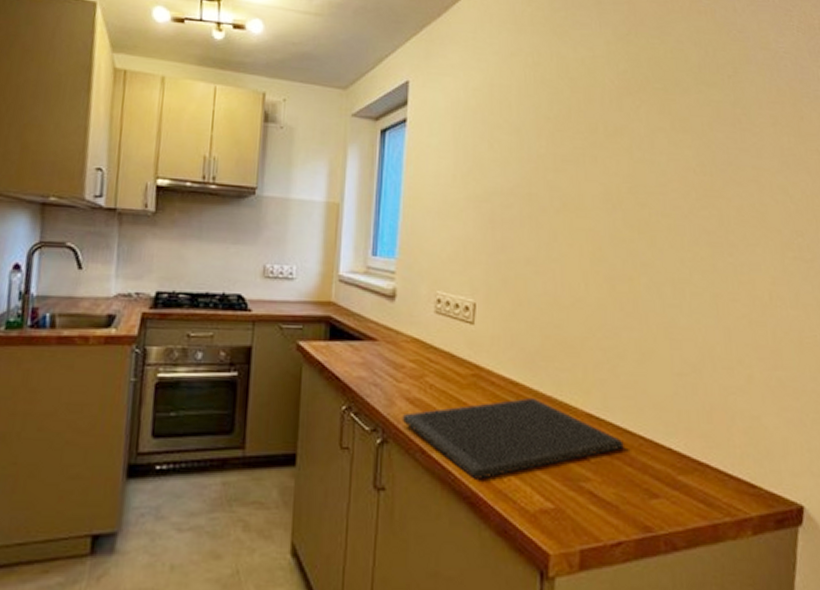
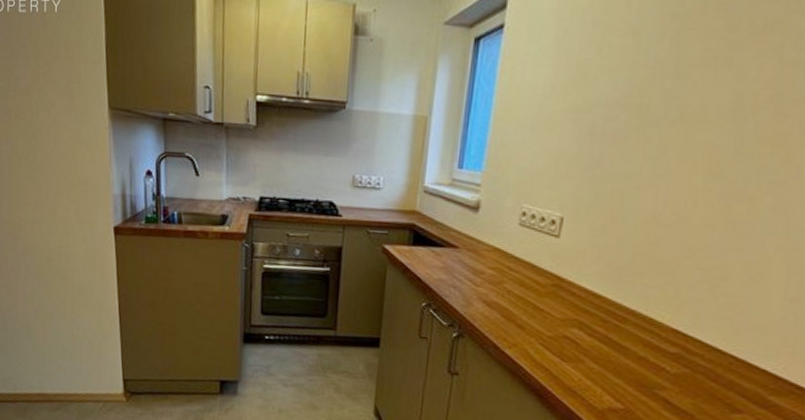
cutting board: present [402,398,624,480] -> none [478,310,711,377]

